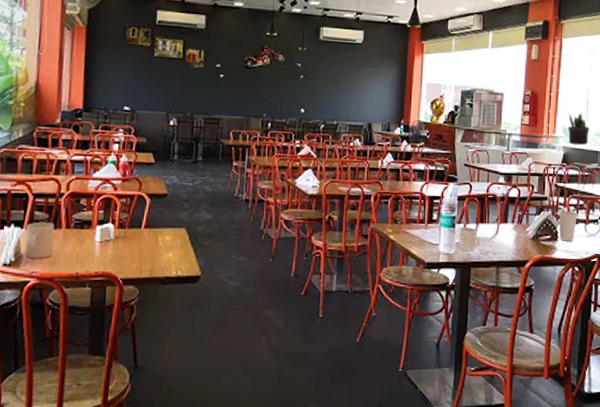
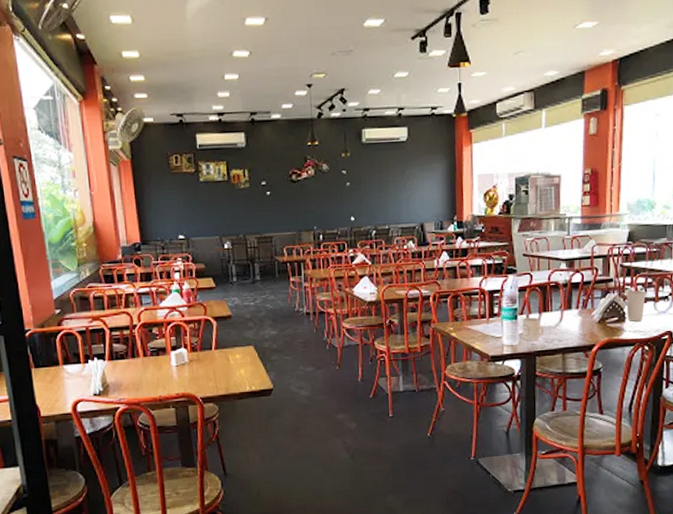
cup: present [25,222,55,259] -> none [107,353,136,387]
planter: present [567,113,590,146] -> none [632,186,657,222]

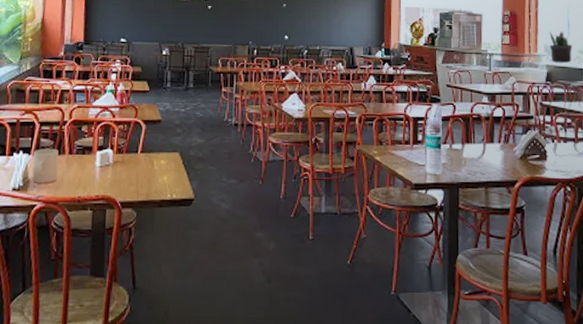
cup: none [107,353,136,387] -> present [32,149,59,184]
cup: present [626,290,646,322] -> none [546,130,566,161]
planter: none [632,186,657,222] -> present [549,31,572,64]

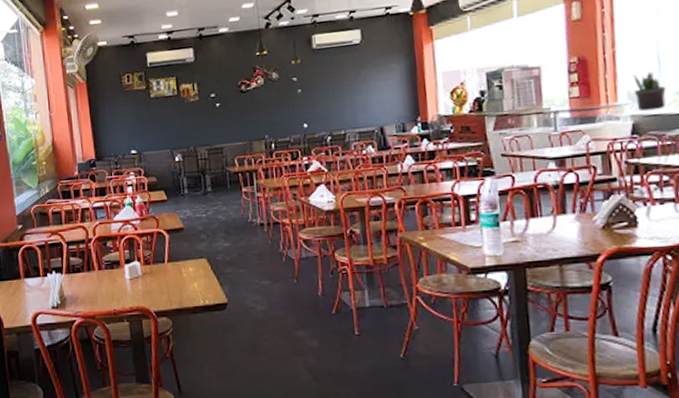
cup: present [32,149,59,184] -> none [65,266,92,300]
mug: present [445,147,467,172] -> none [505,224,534,252]

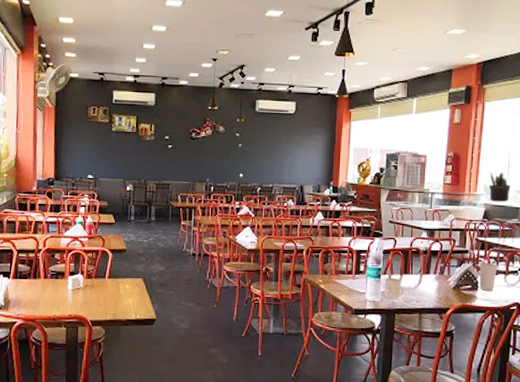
mug: none [505,224,534,252] -> present [384,277,404,300]
cup: none [635,190,663,227] -> present [479,263,497,291]

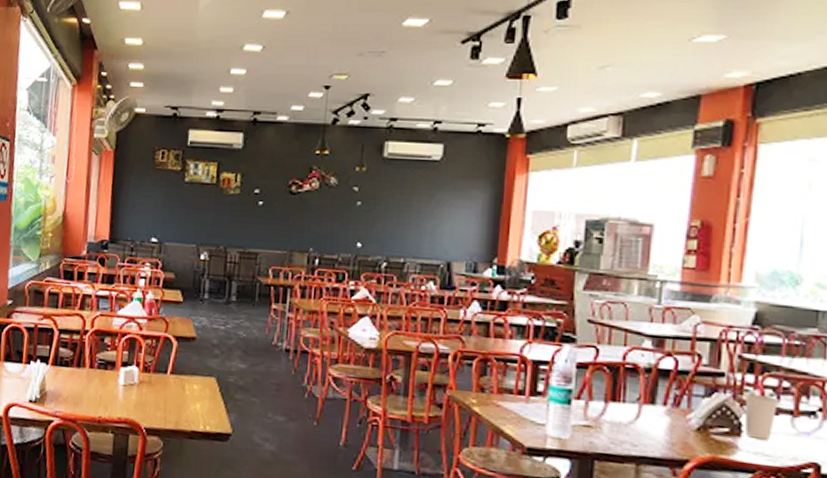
mug: present [384,277,404,300] -> none [576,404,610,440]
planter: present [488,172,511,203] -> none [763,253,805,301]

